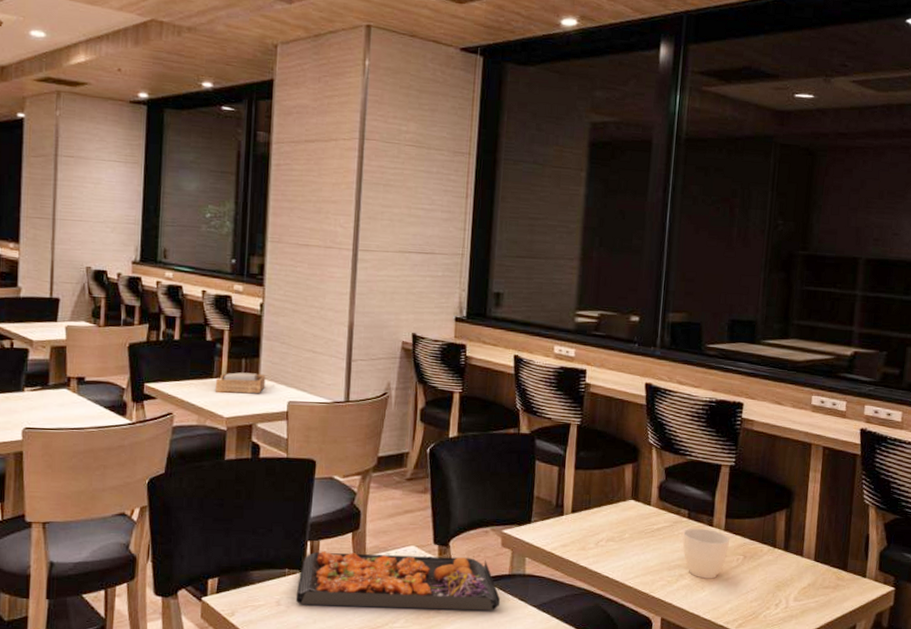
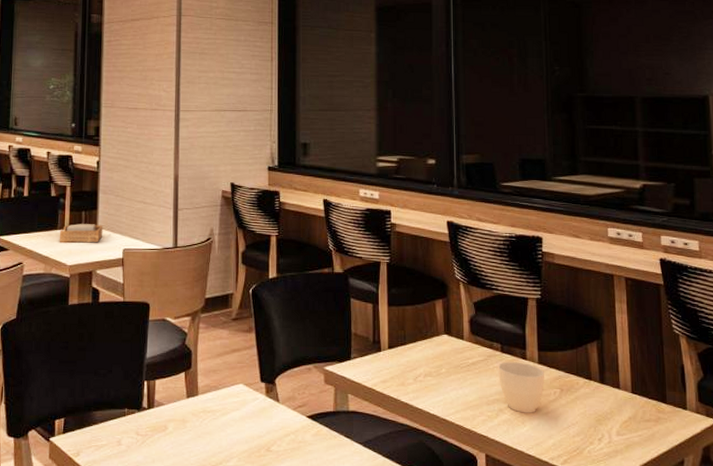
food tray: present [295,551,500,611] -> none [135,390,326,449]

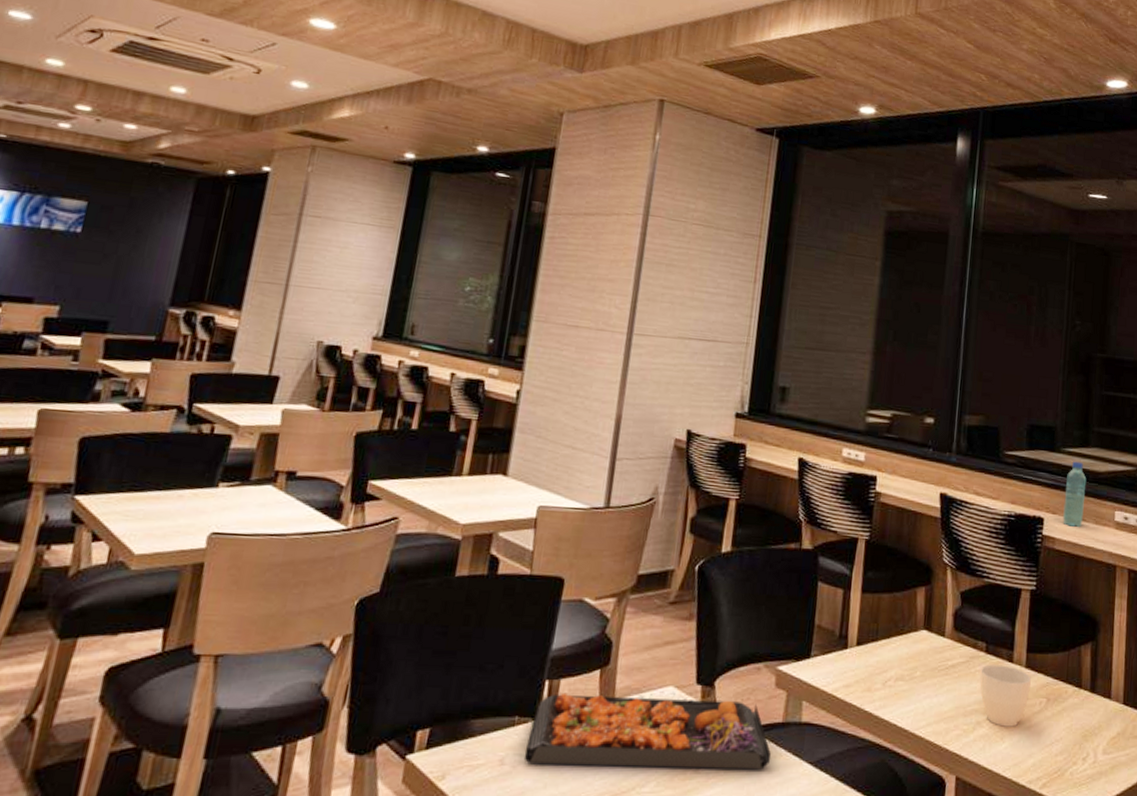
napkin holder: present [59,224,103,244] -> none [452,470,515,497]
food tray: none [135,390,326,449] -> present [523,692,771,770]
water bottle: none [559,187,579,243] -> present [1063,461,1087,527]

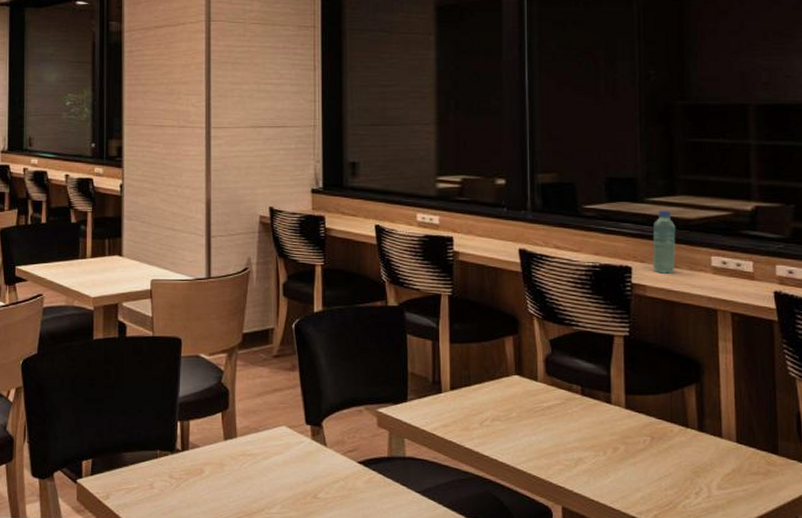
food tray: present [523,692,771,770] -> none [168,431,380,497]
cup: present [980,664,1031,727] -> none [578,406,632,463]

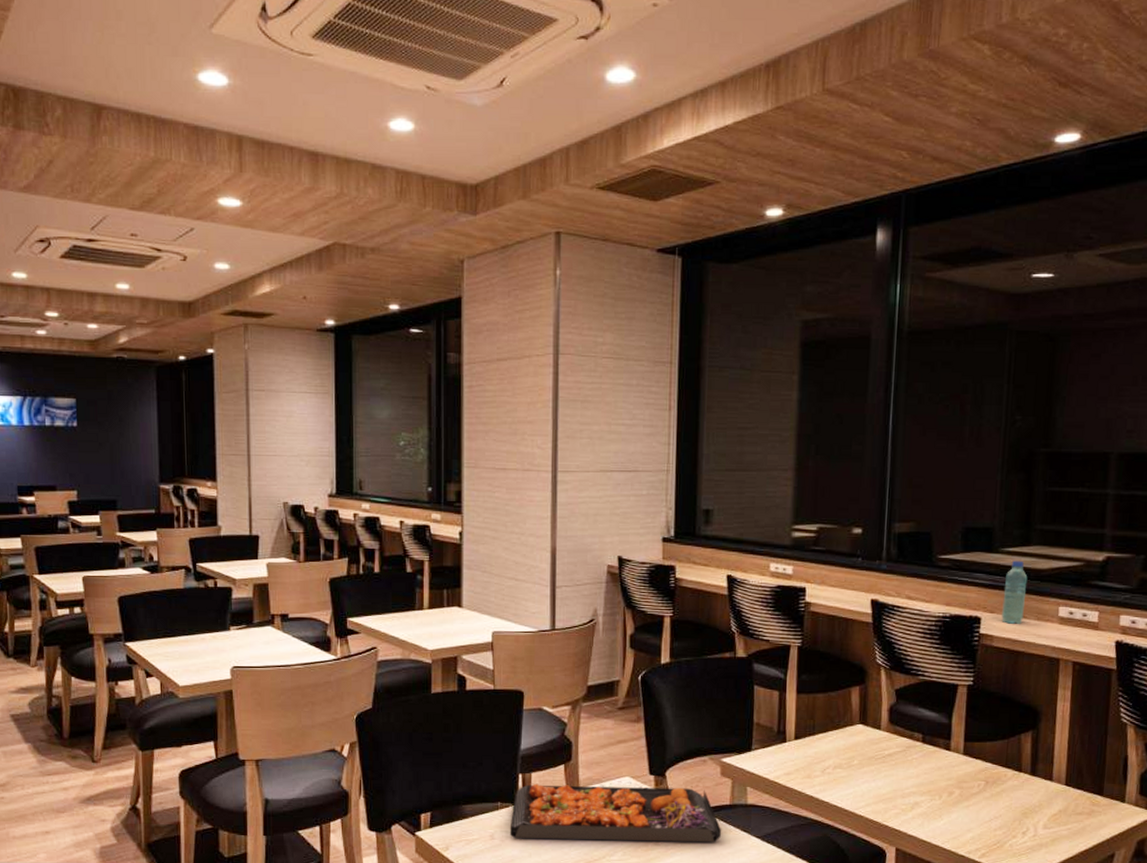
food tray: none [168,431,380,497] -> present [509,783,721,843]

